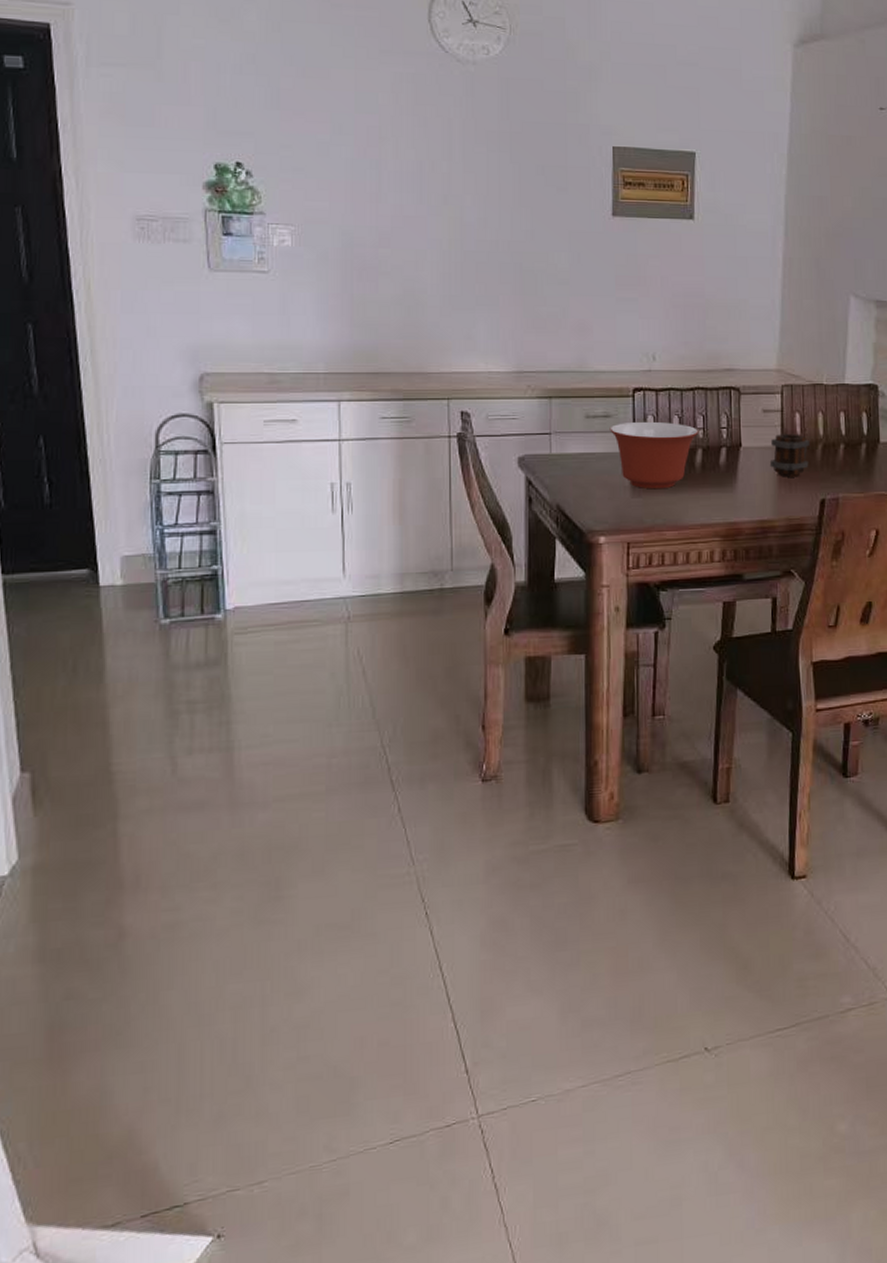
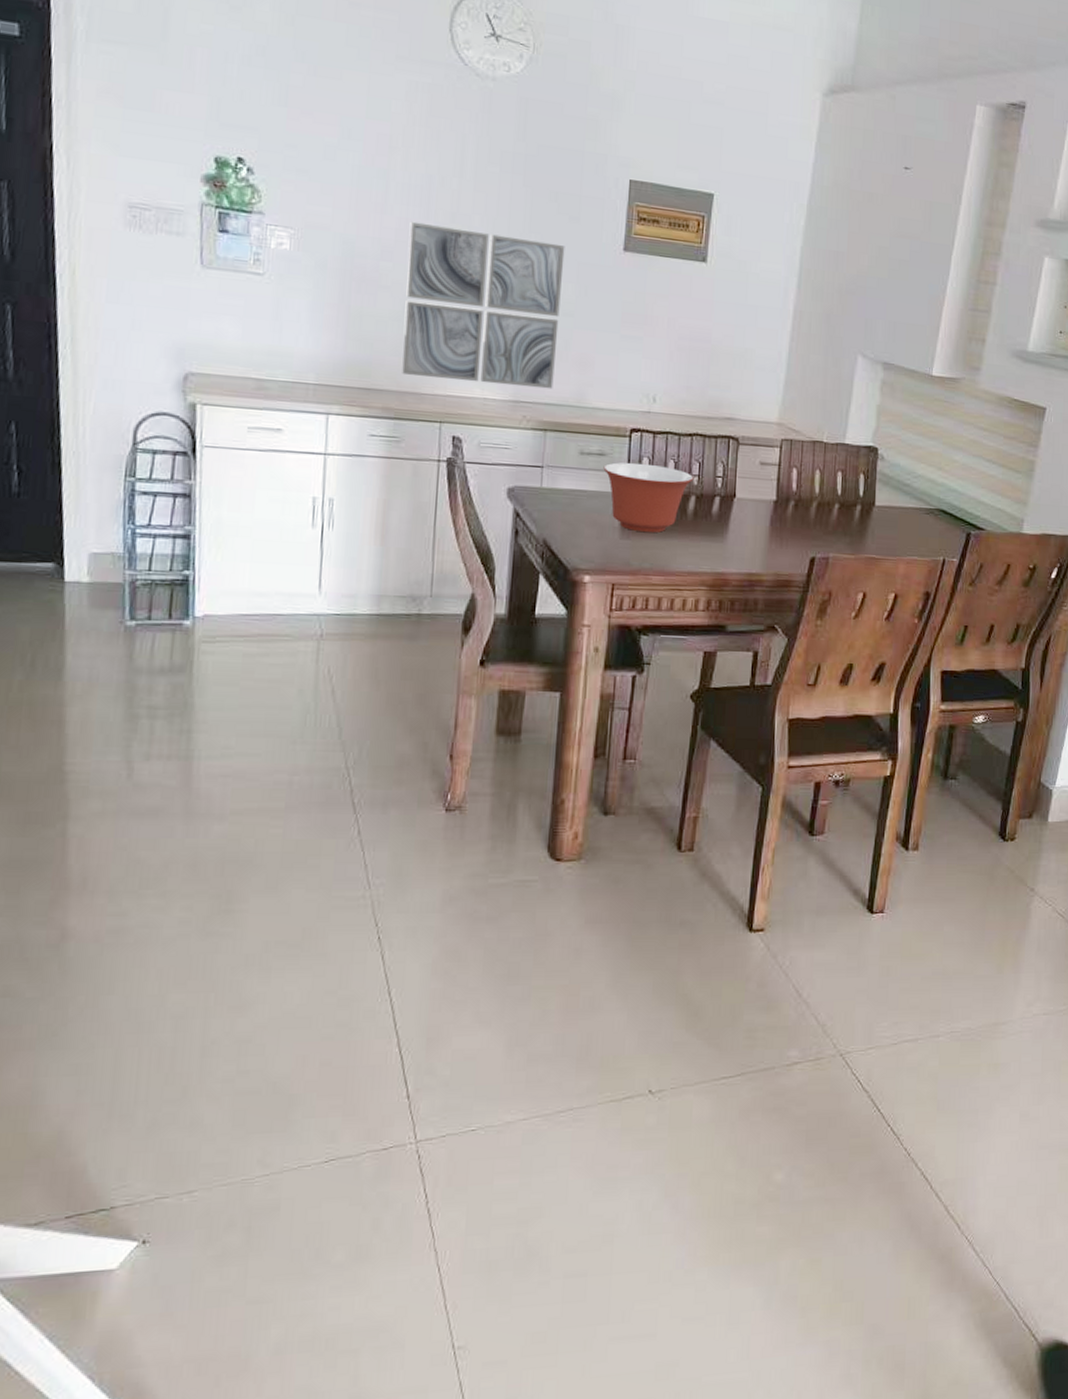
wall art: none [404,207,556,357] -> present [402,221,565,389]
mug: present [769,434,810,477] -> none [762,488,804,533]

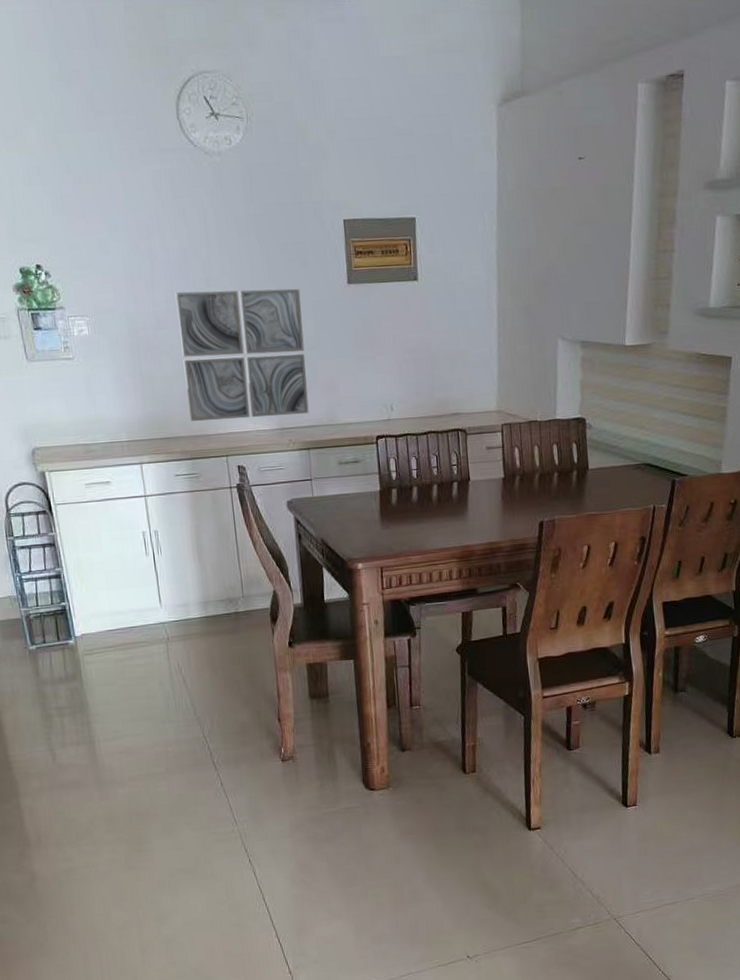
mixing bowl: present [603,462,694,533] -> none [359,463,434,522]

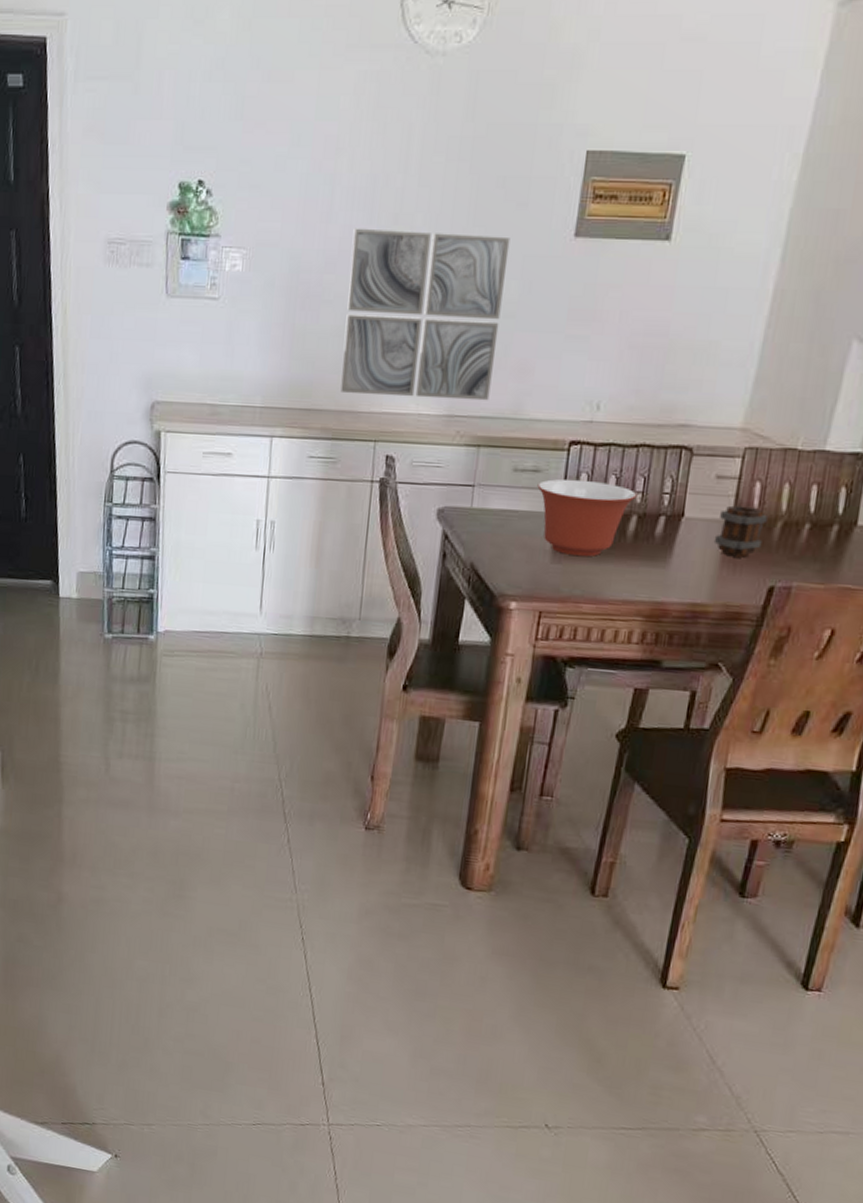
mixing bowl: none [359,463,434,522] -> present [537,479,637,557]
mug: none [494,466,528,505] -> present [714,505,767,558]

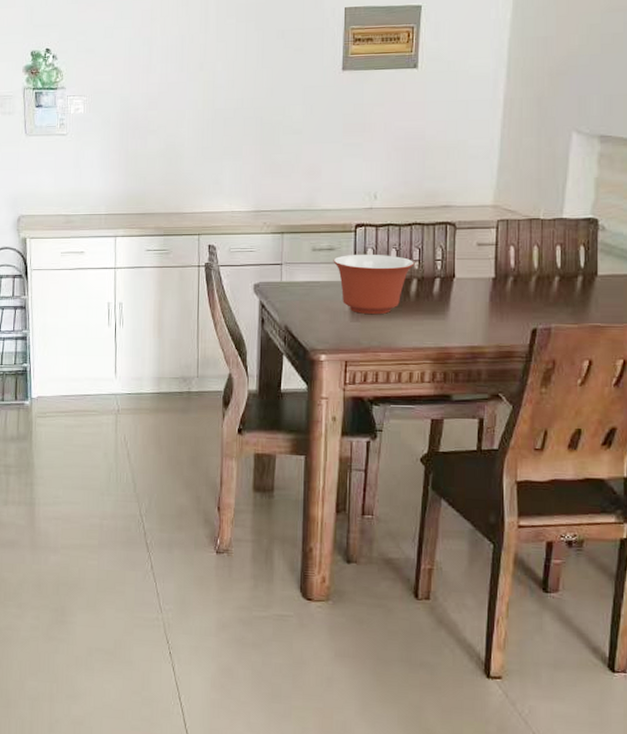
wall art: present [340,228,510,401] -> none [168,74,292,199]
mug: present [714,505,767,558] -> none [482,266,523,307]

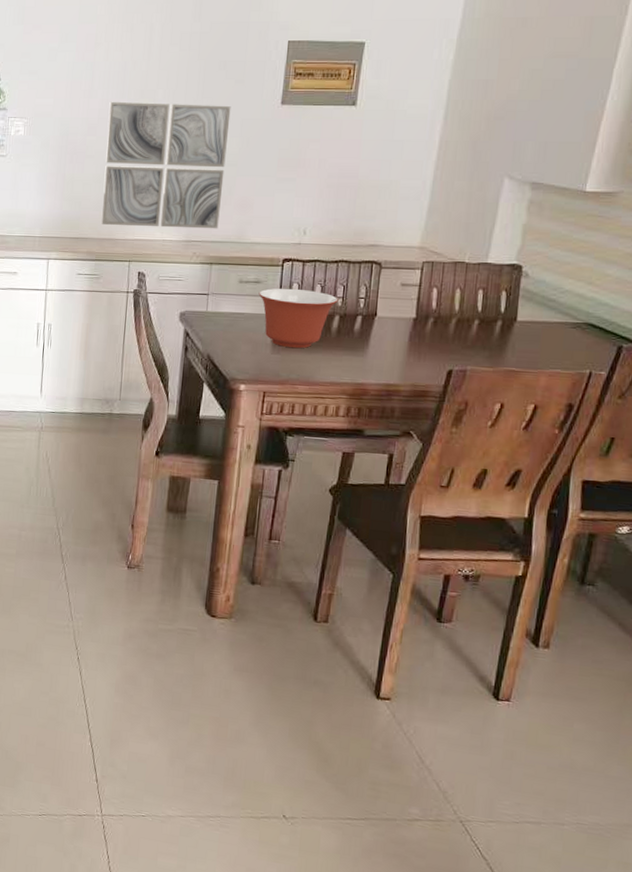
wall art: none [168,74,292,199] -> present [101,101,231,229]

